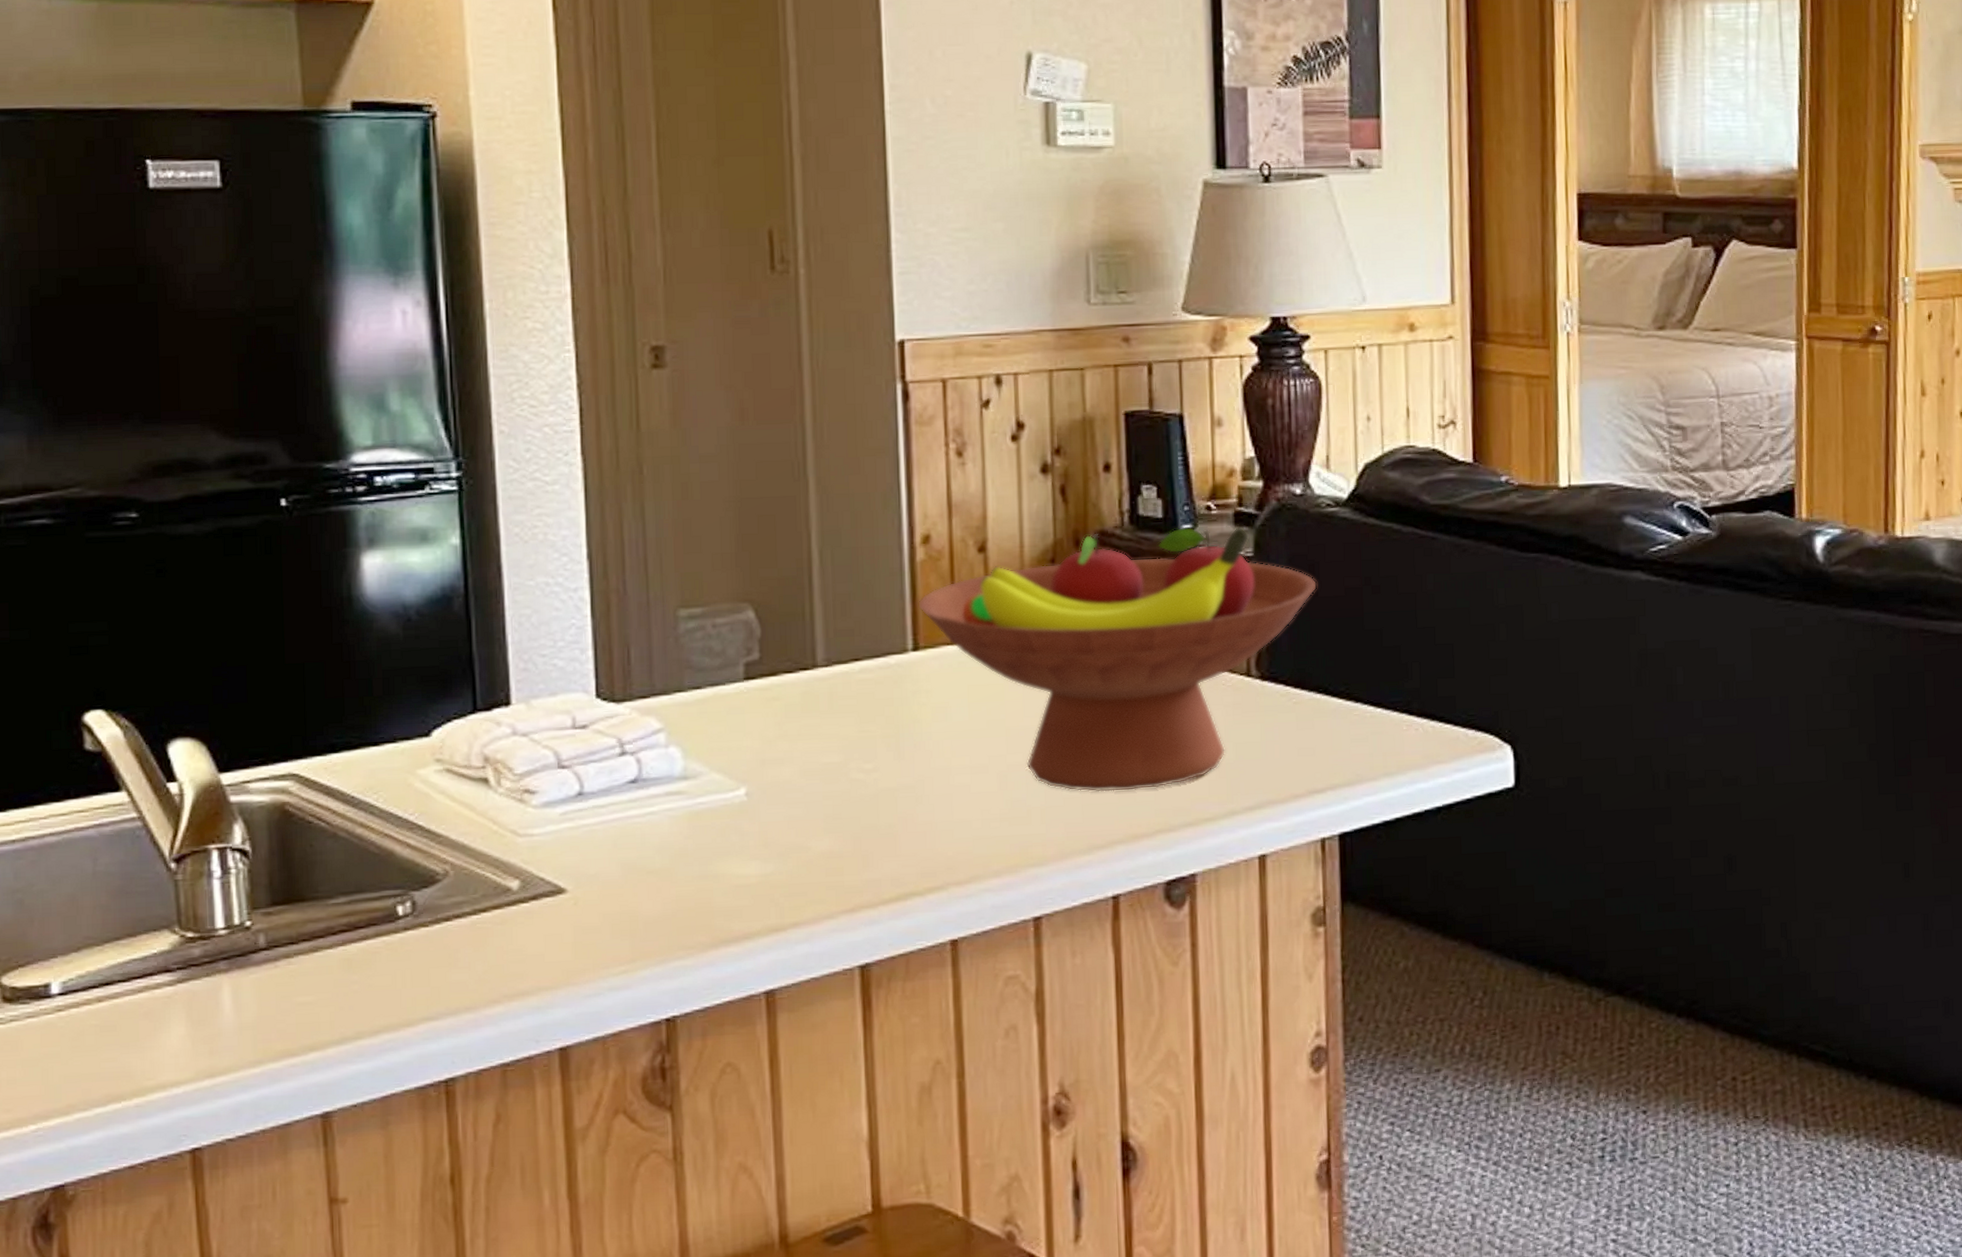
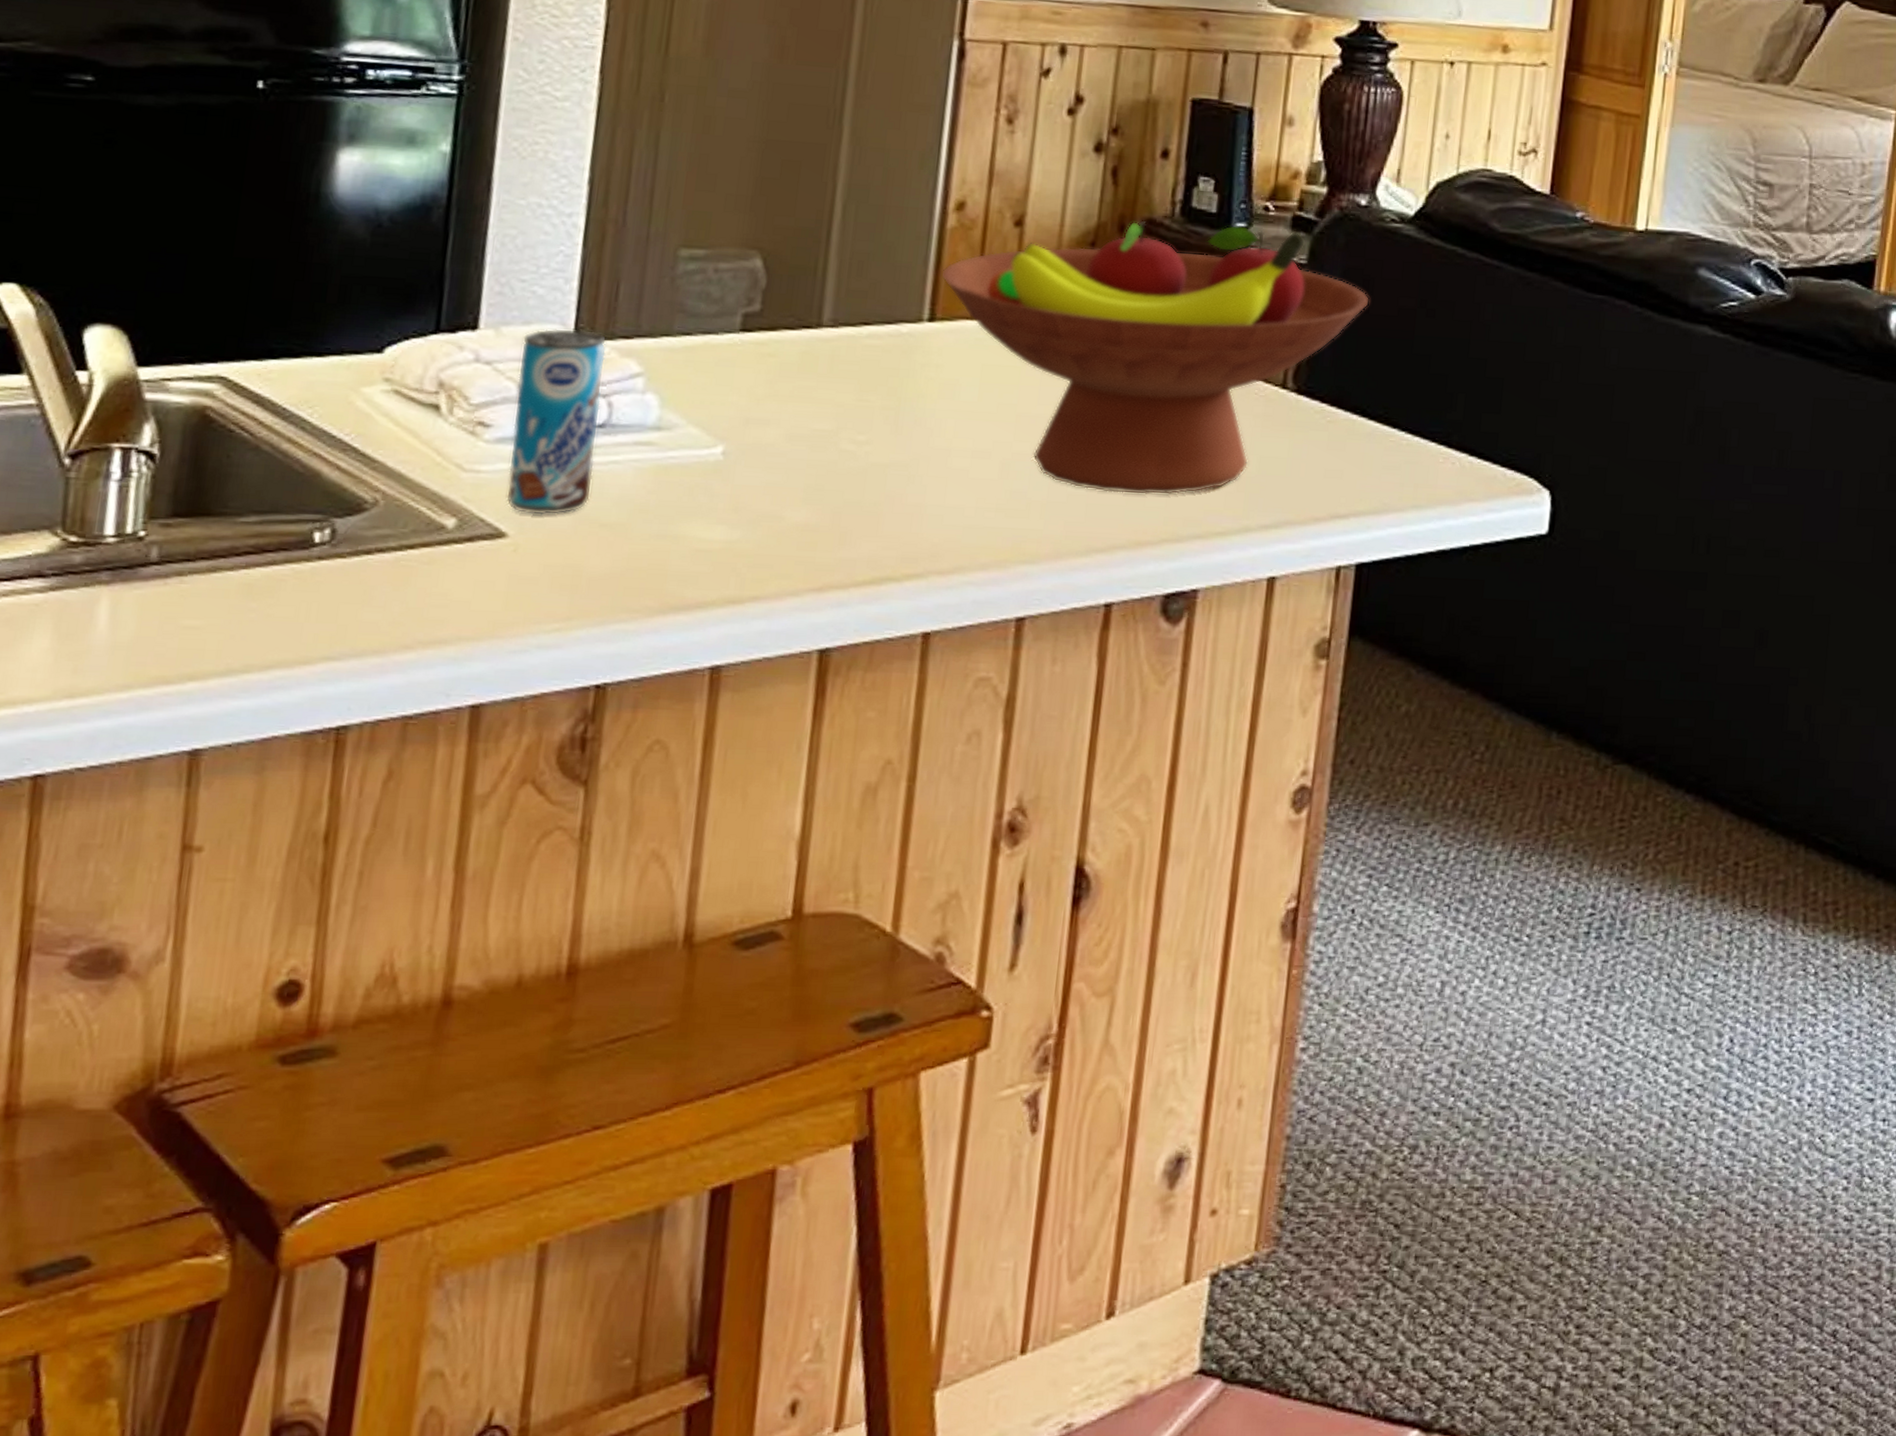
beverage can: none [551,694,635,870] -> present [505,328,607,515]

